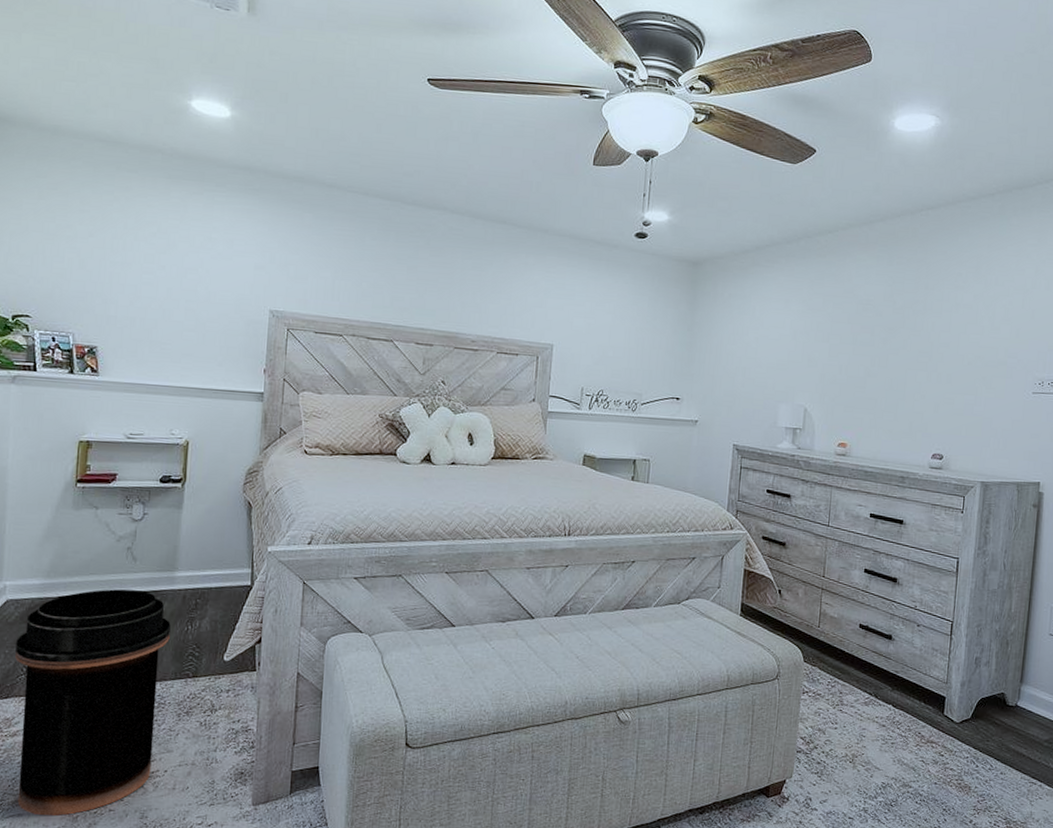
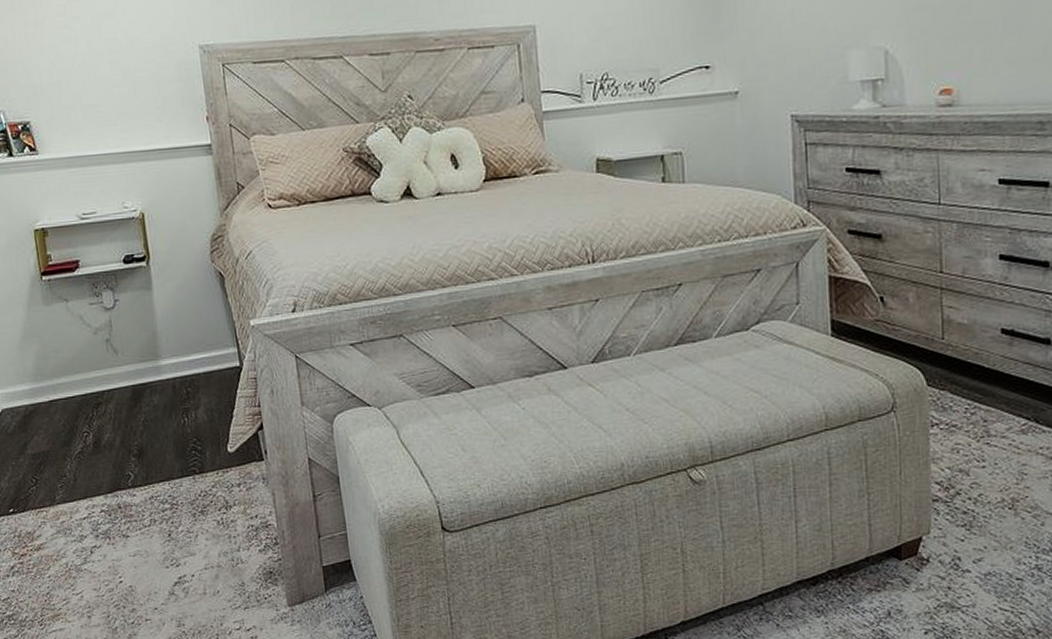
trash can: present [14,589,171,816] -> none [19,384,179,628]

